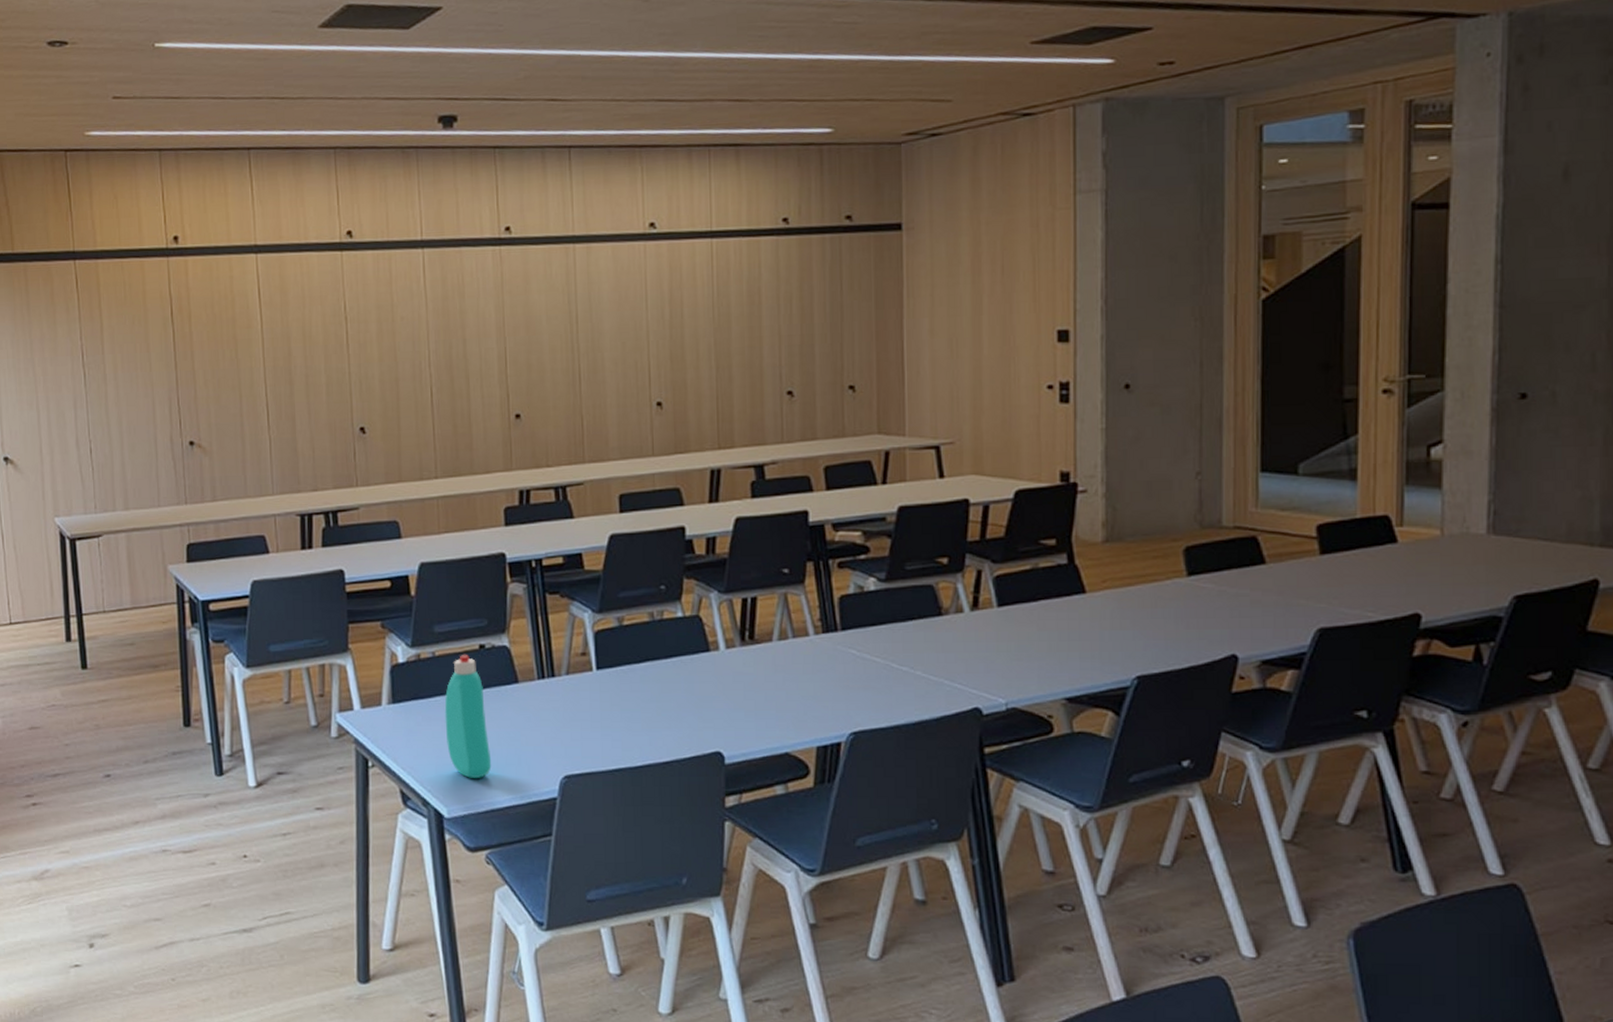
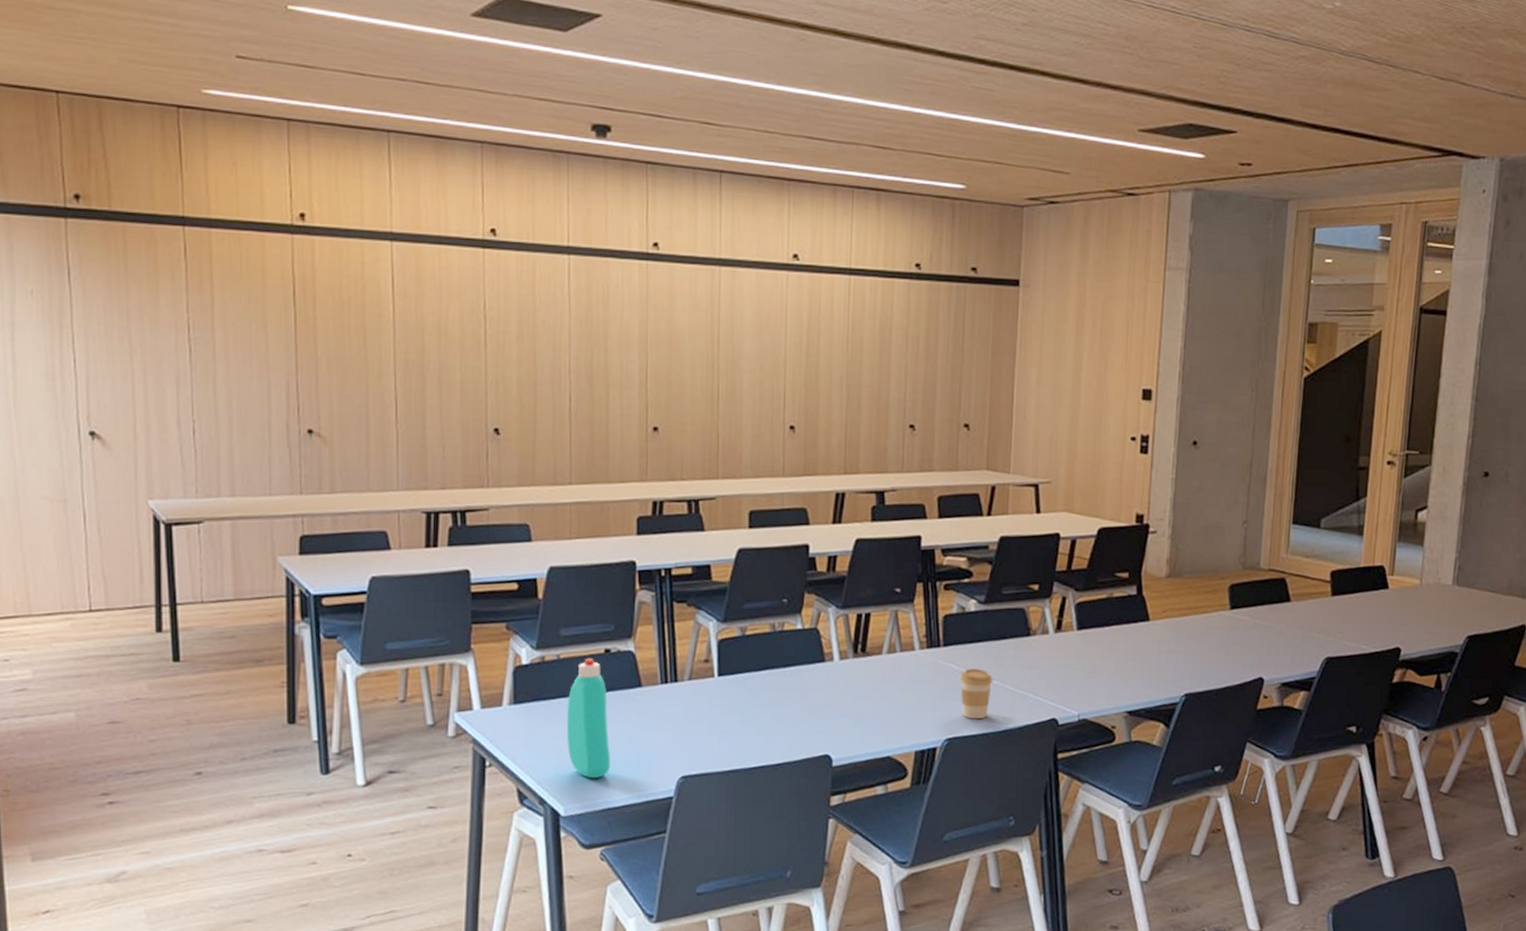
coffee cup: none [862,652,901,711] -> present [959,667,993,719]

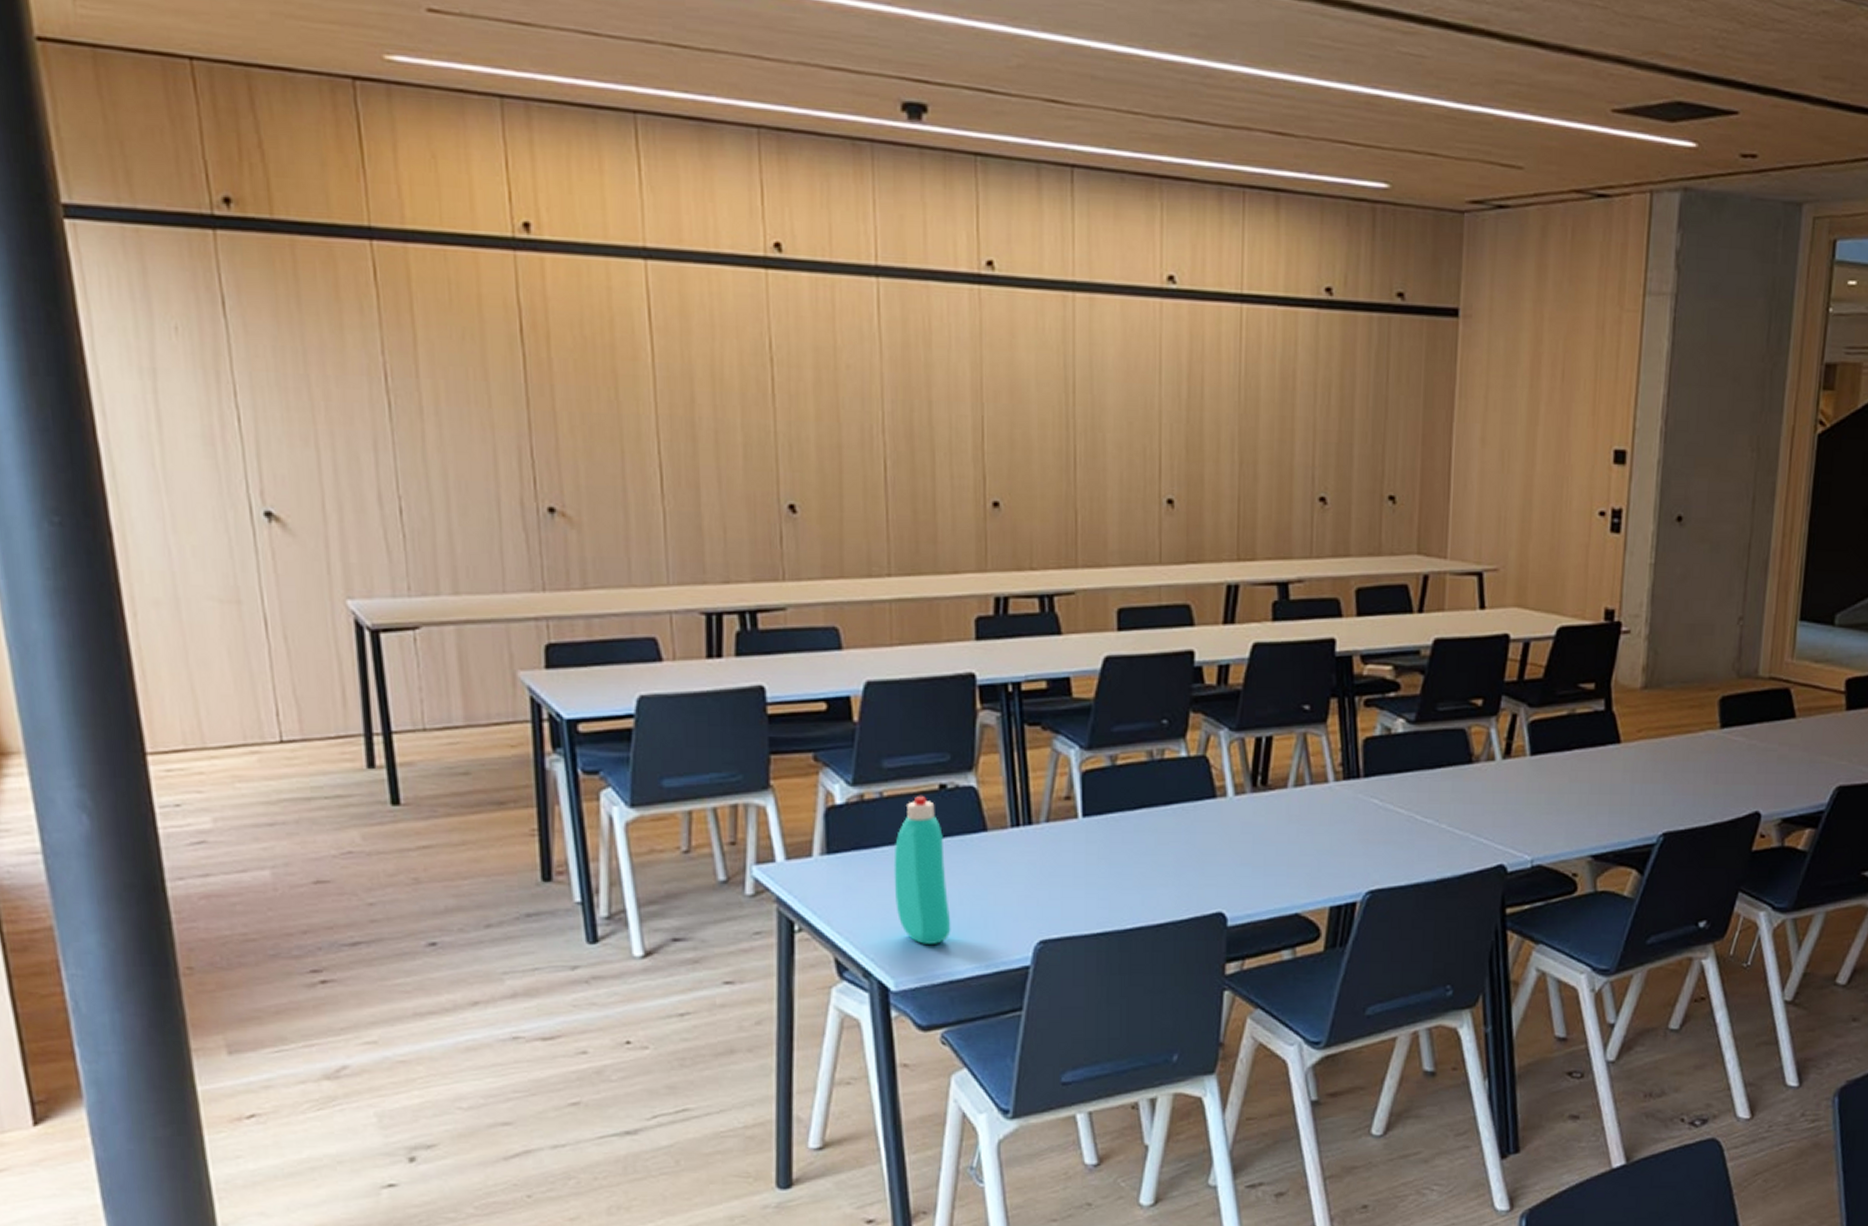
coffee cup: present [959,667,993,719] -> none [1384,803,1426,867]

